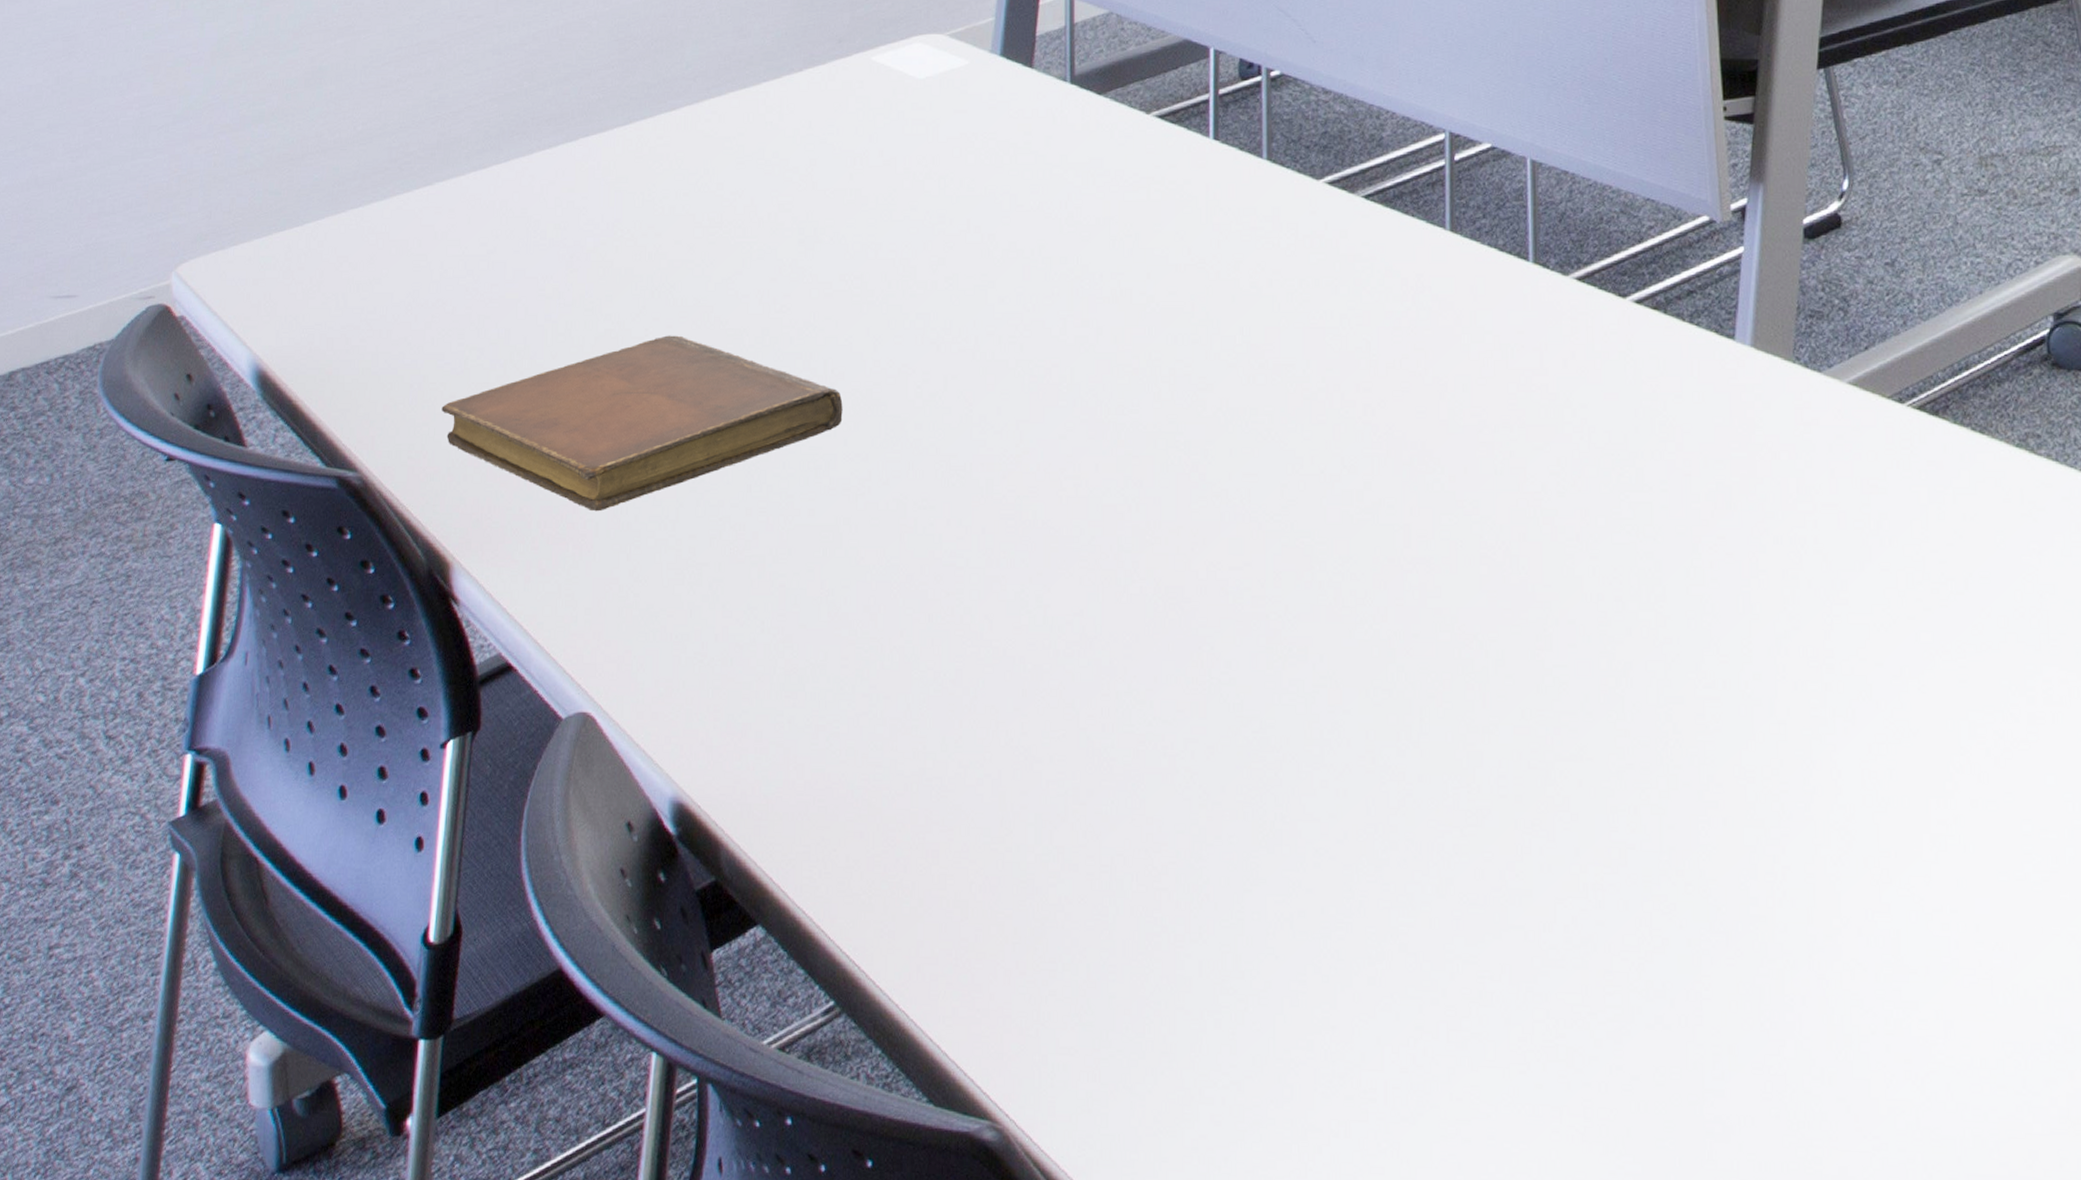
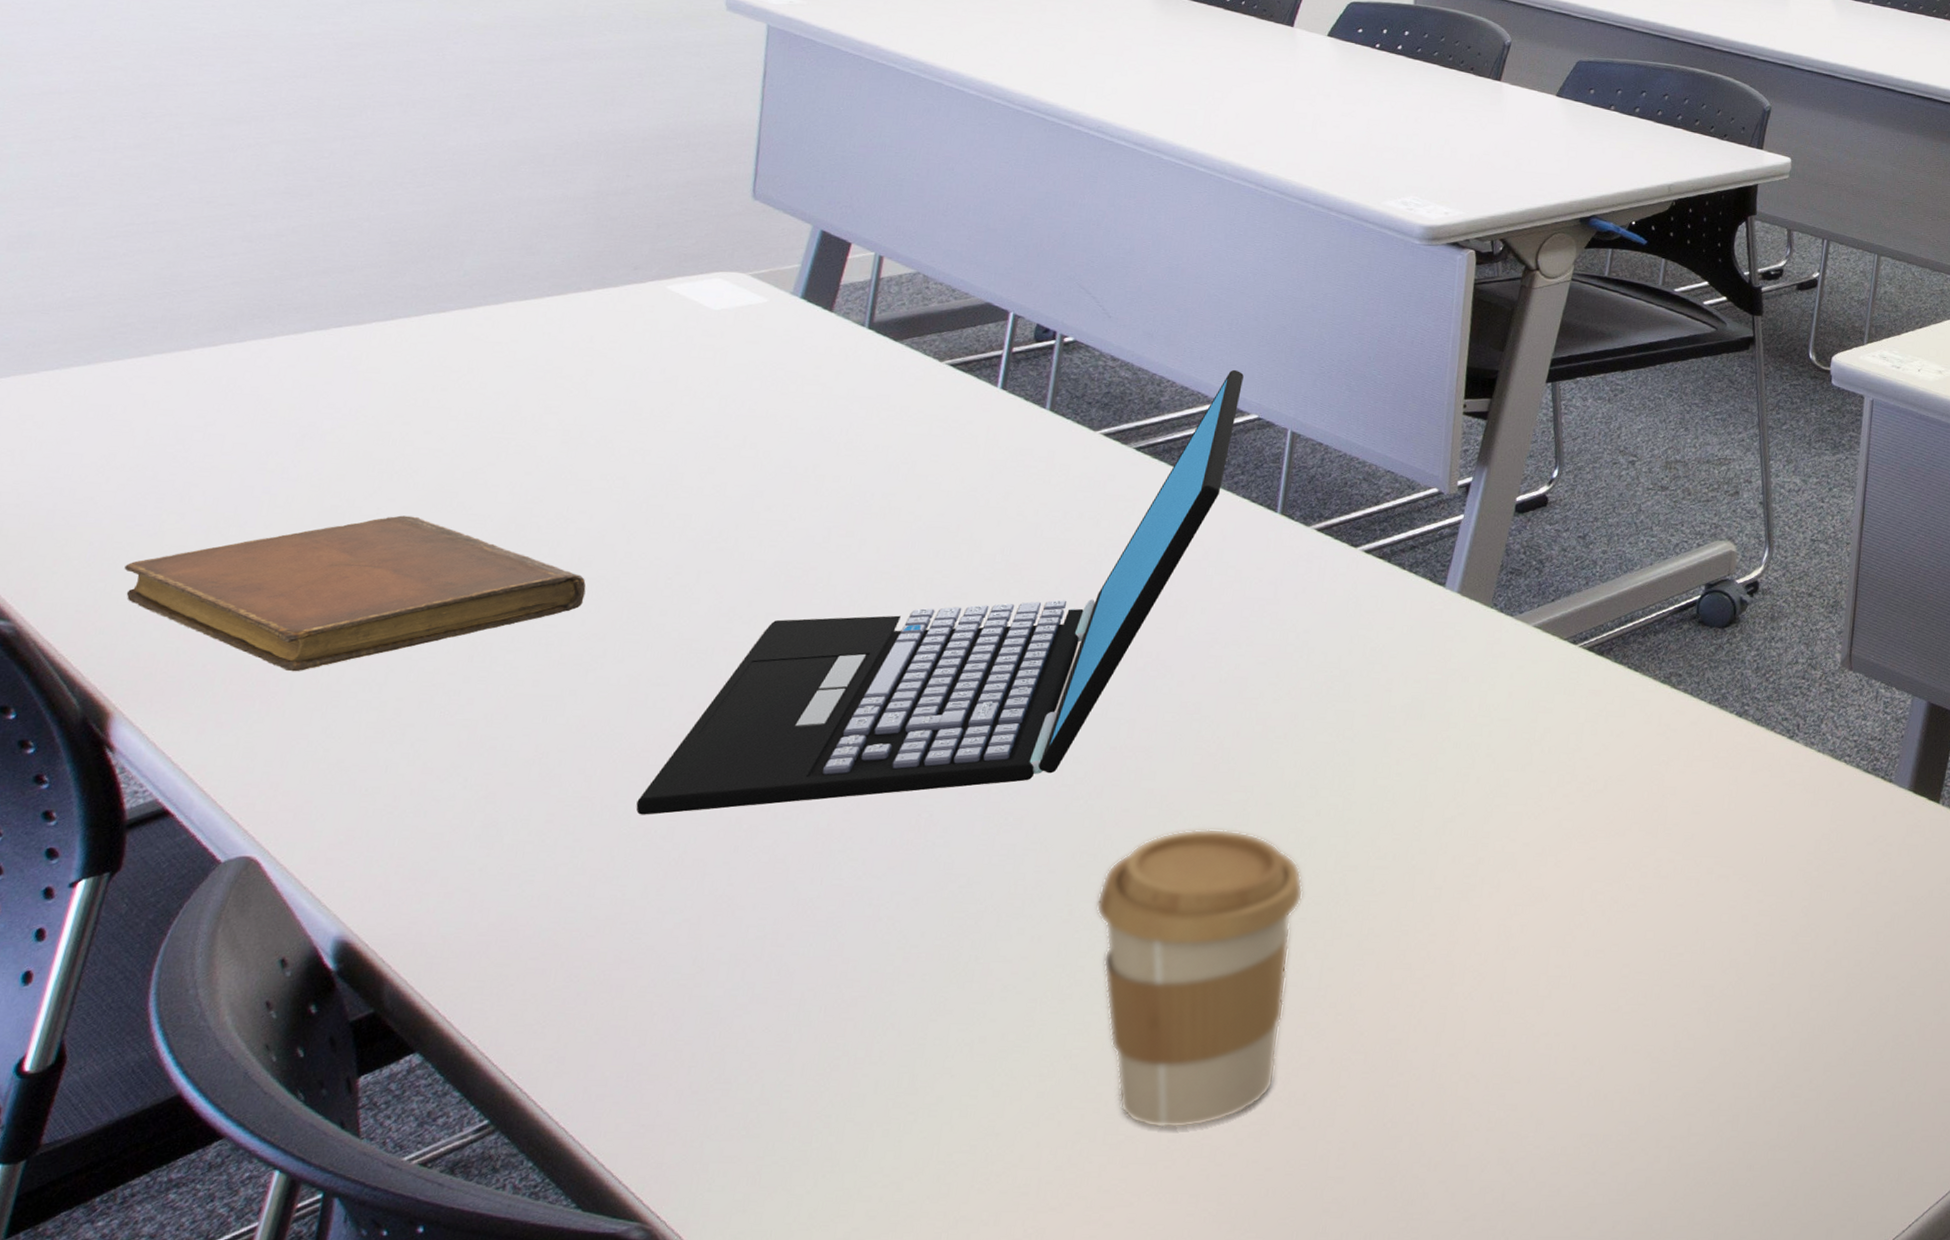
laptop: none [922,90,1469,657] -> present [636,369,1244,815]
coffee cup: none [1398,654,1626,1025] -> present [1095,828,1304,1129]

